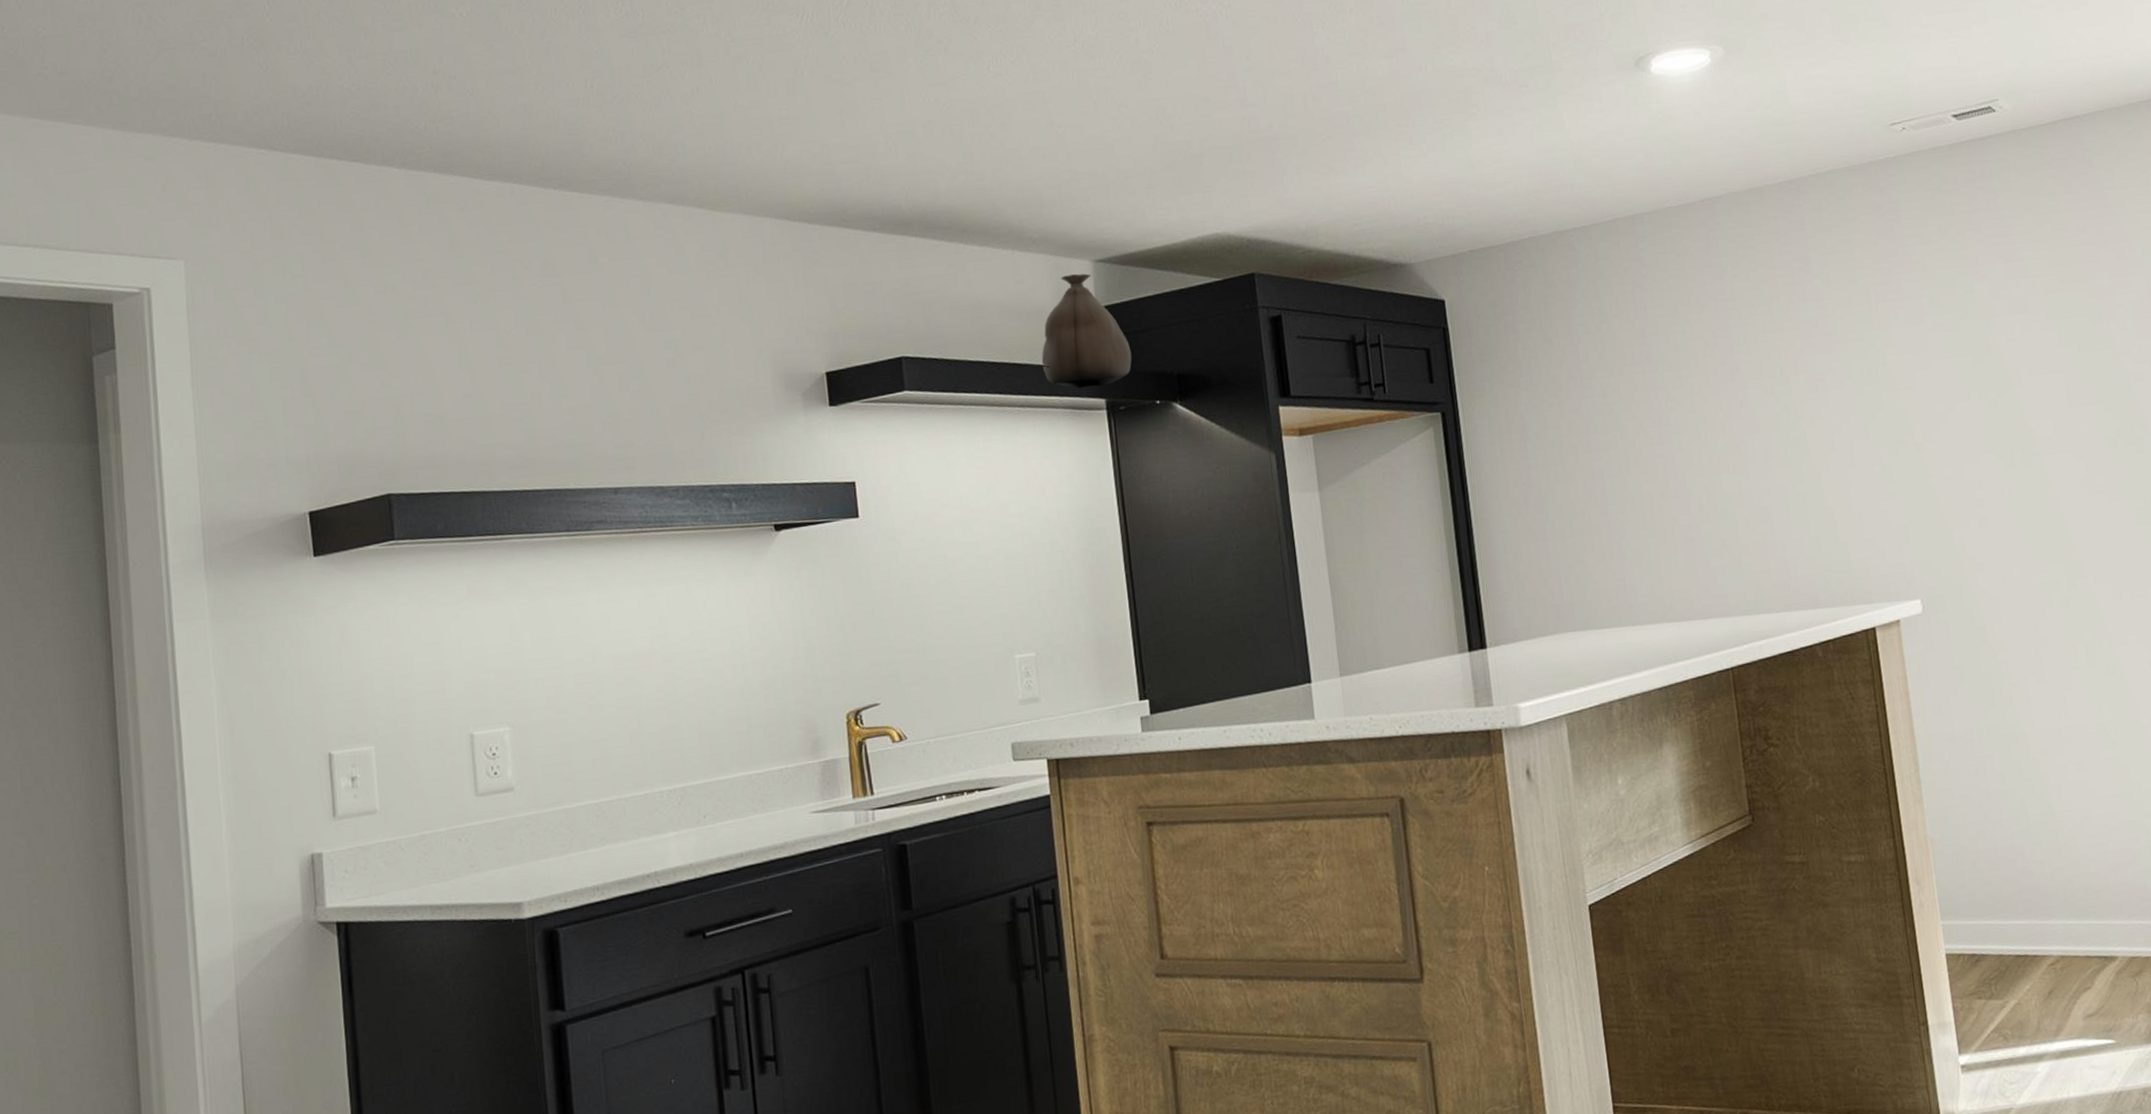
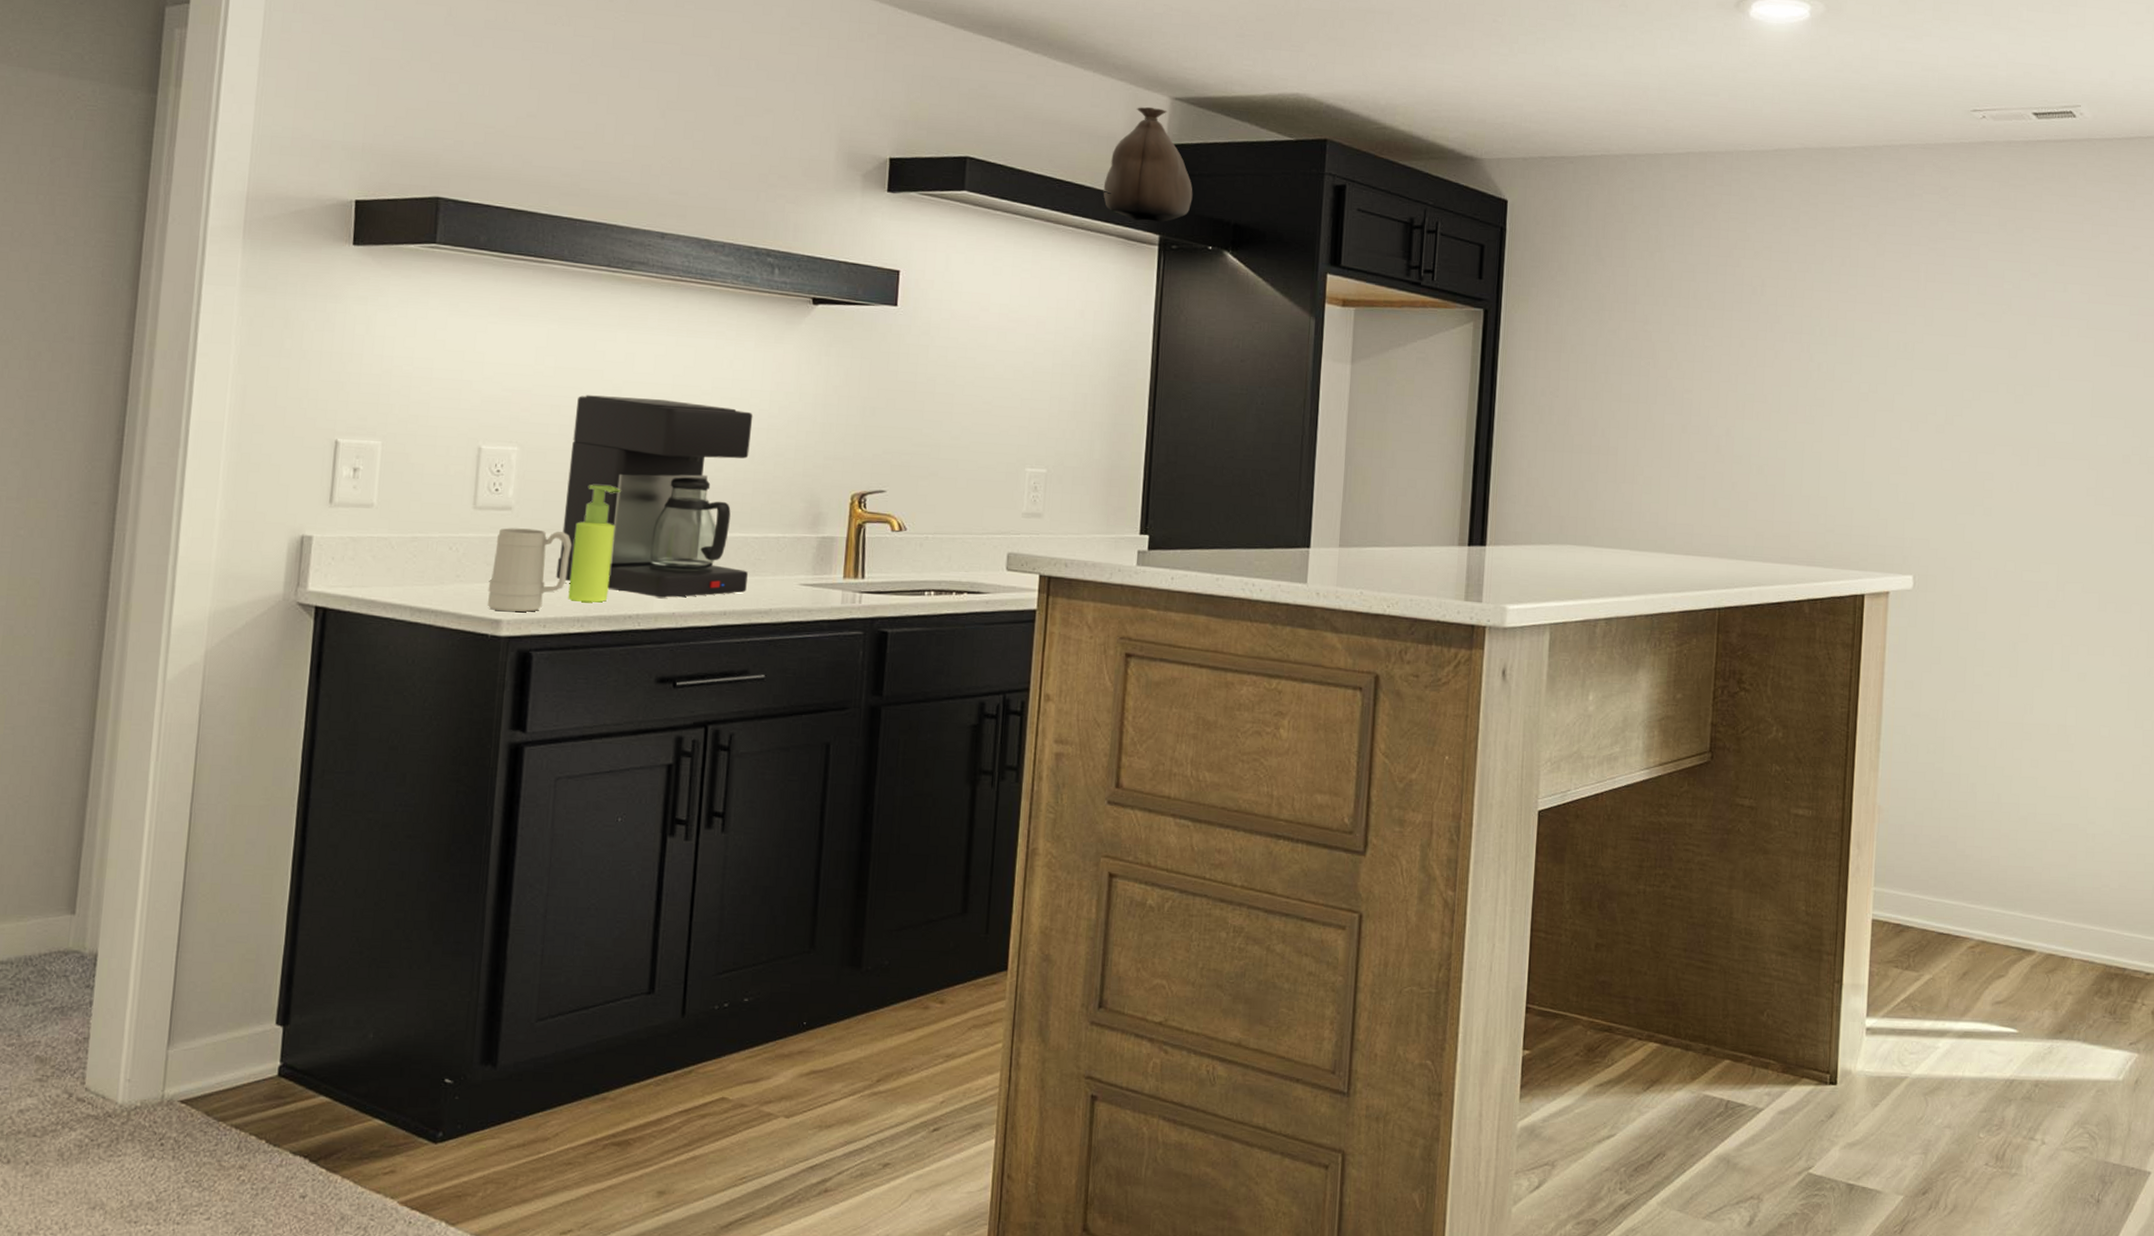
mug: none [503,802,580,894] -> present [487,528,573,613]
coffee maker: none [560,649,759,852] -> present [556,395,753,599]
soap dispenser: none [579,748,624,870] -> present [568,484,621,602]

